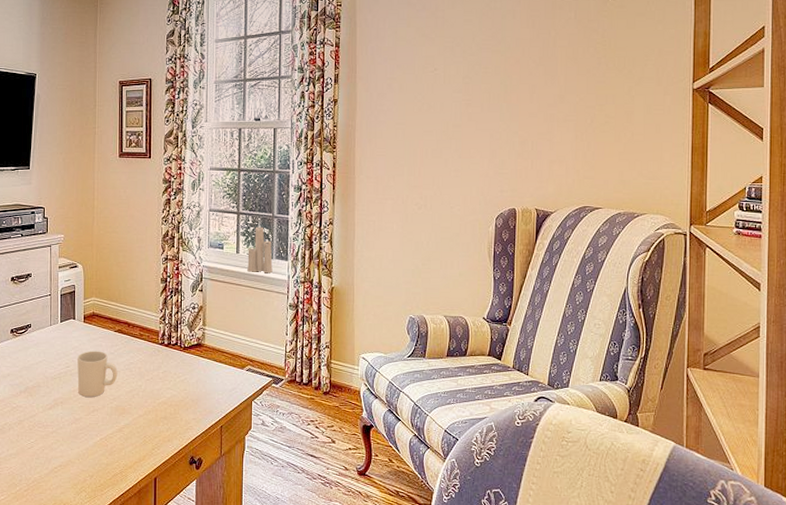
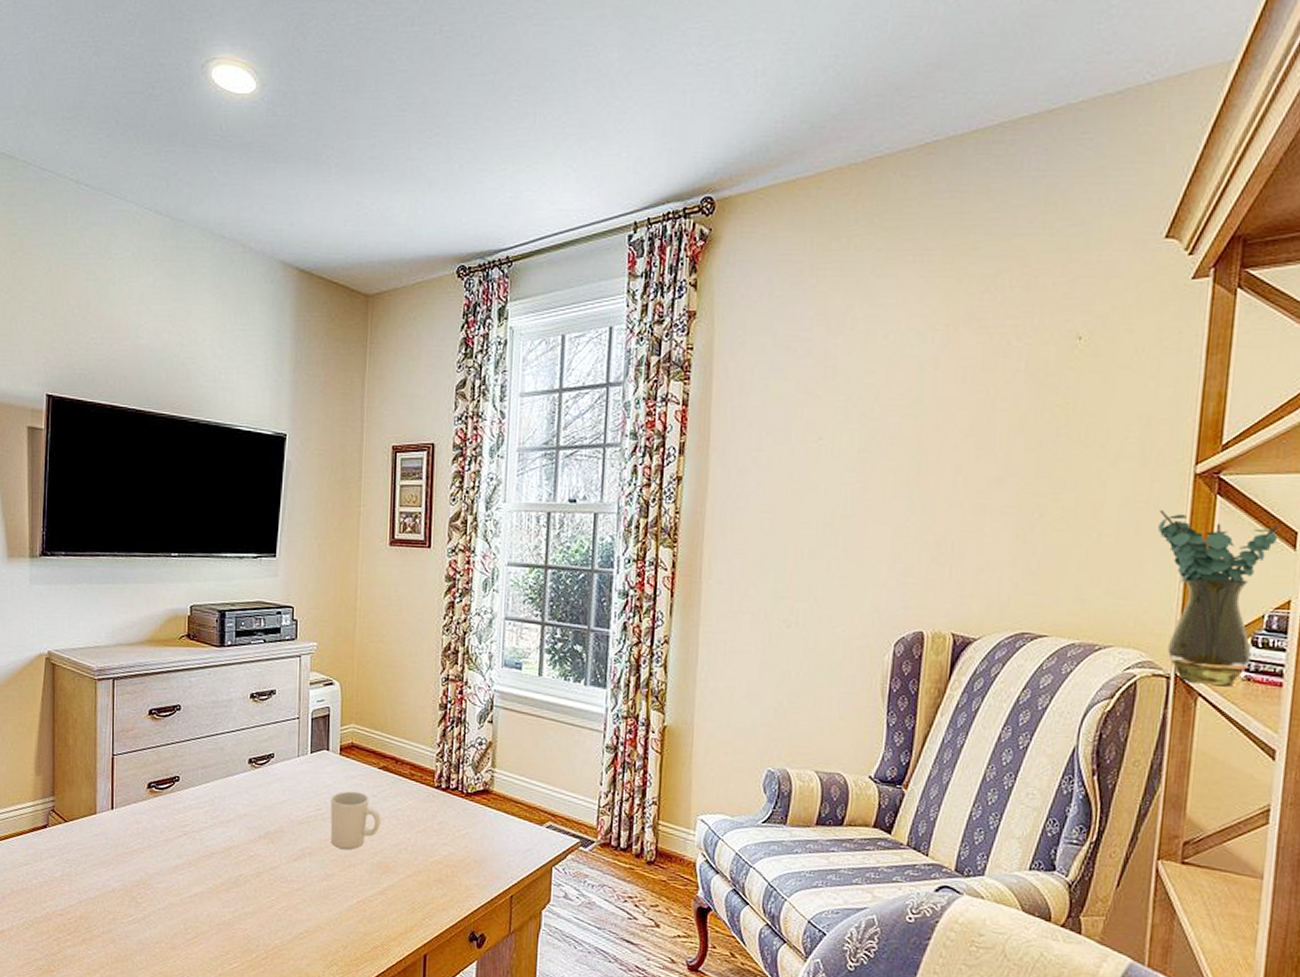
candle: present [247,225,273,274] -> none [552,641,586,704]
vase: none [671,115,751,240] -> present [1158,509,1280,687]

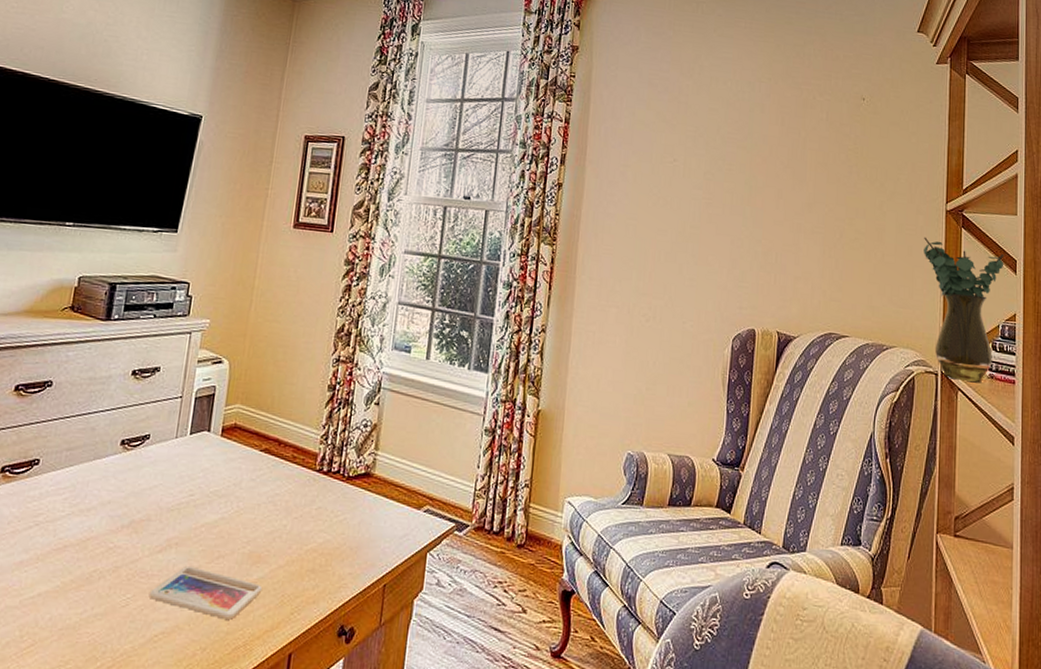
smartphone: none [290,873,394,922] -> present [148,565,263,620]
mug: present [330,791,381,849] -> none [201,475,258,538]

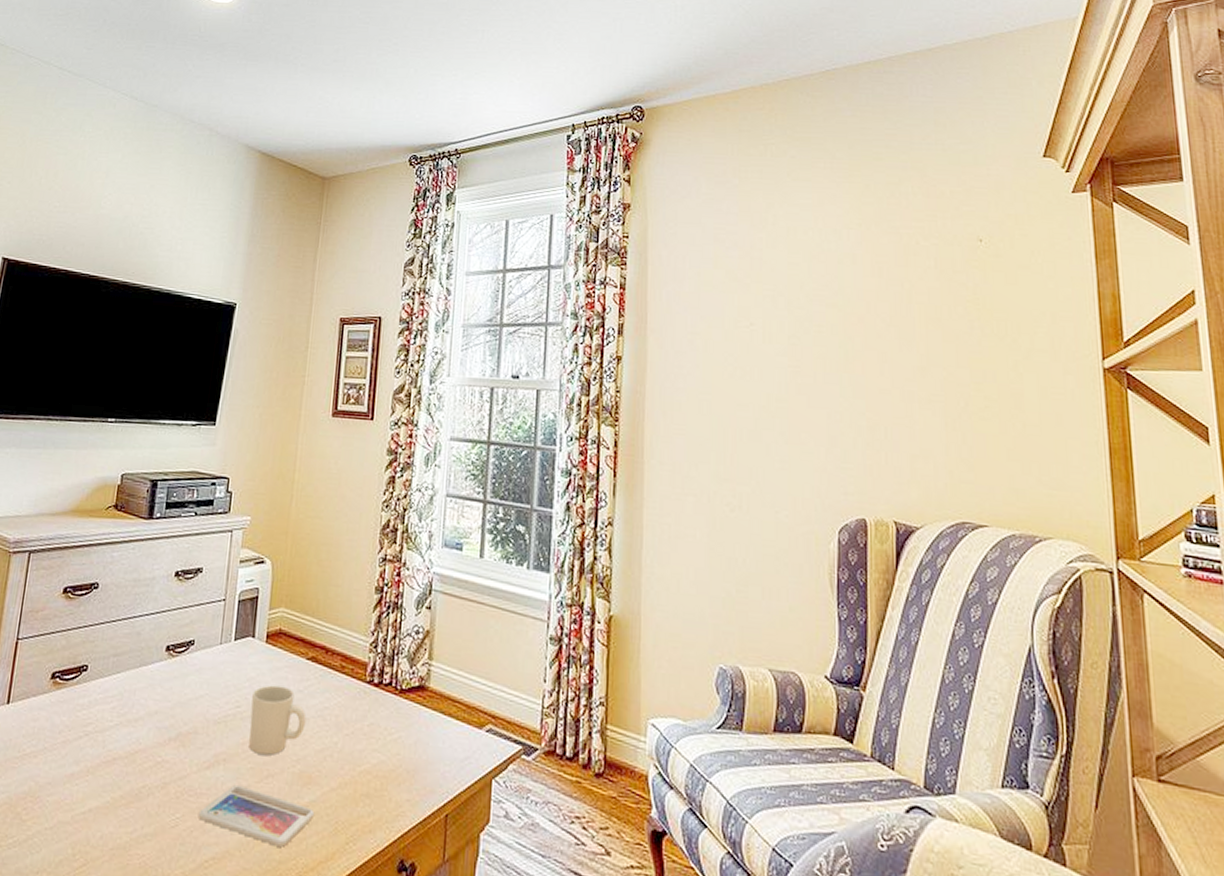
mug: none [201,475,258,538] -> present [249,685,306,755]
vase: present [924,236,1005,383] -> none [1077,401,1191,583]

